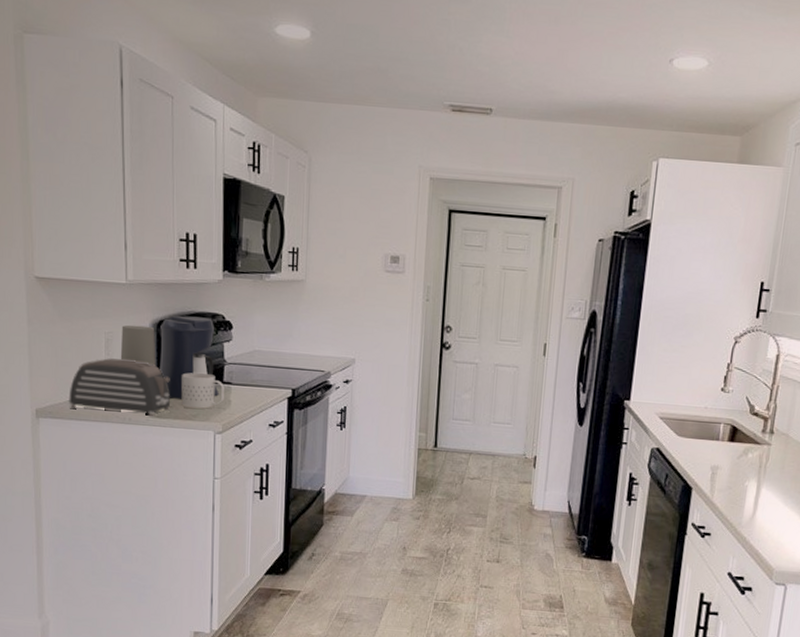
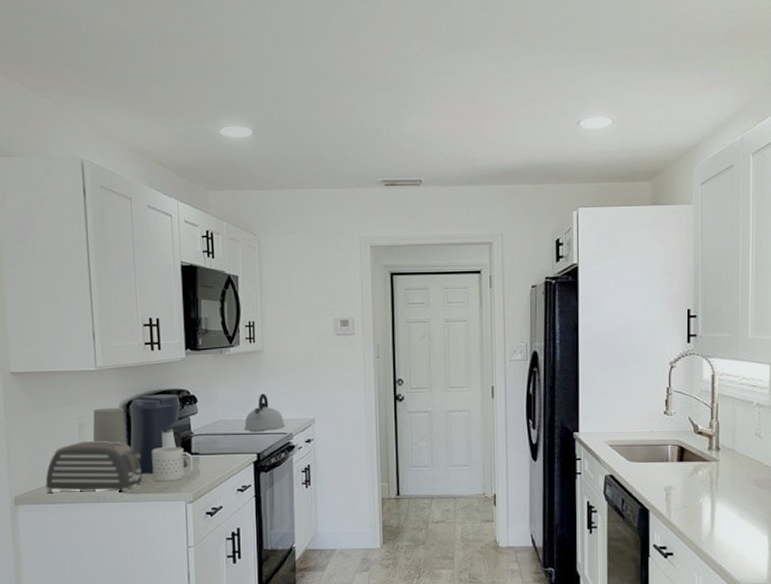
kettle: none [281,326,324,367] -> present [244,393,285,431]

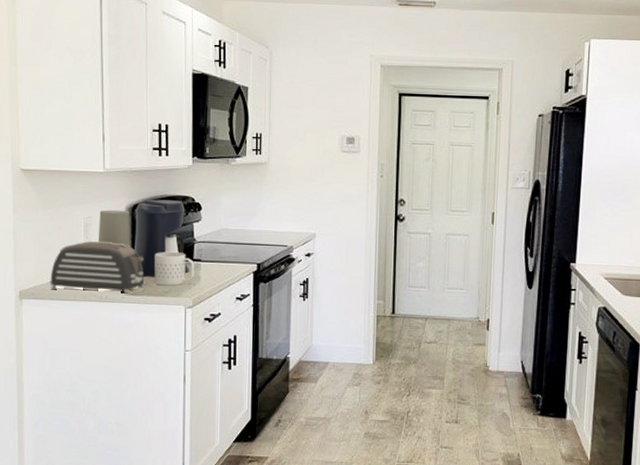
kettle: present [244,393,285,431] -> none [247,205,287,242]

